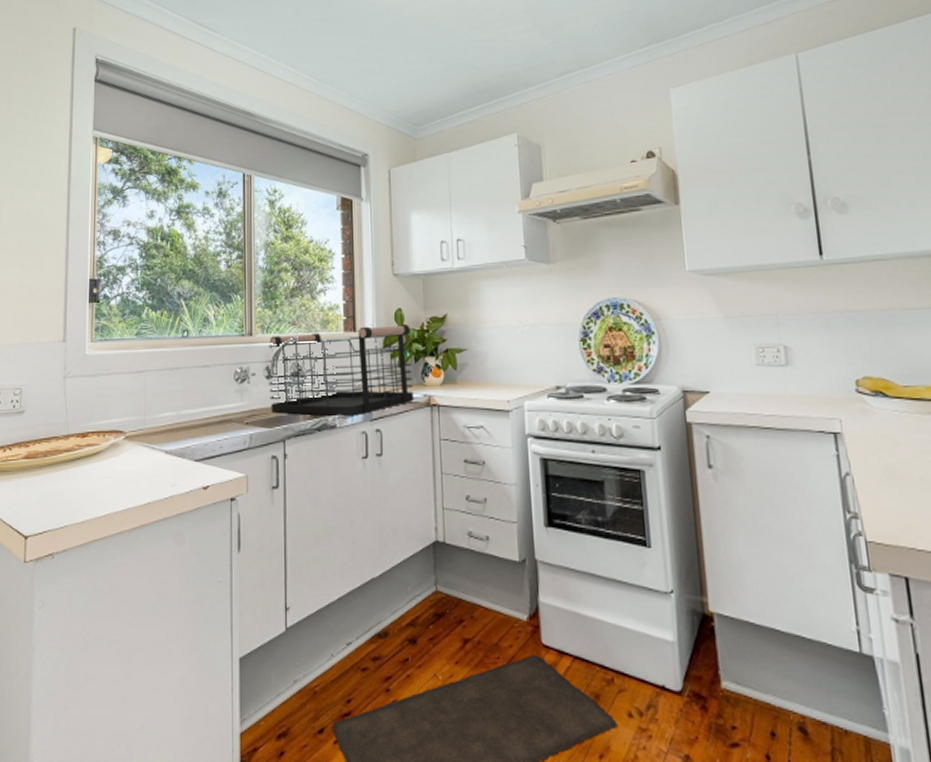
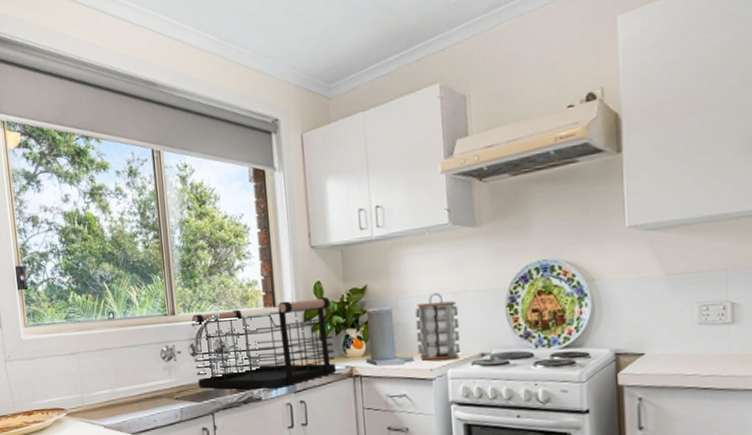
paper towel: none [444,336,492,396] -> present [366,306,415,367]
spice rack: none [492,324,538,393] -> present [414,292,461,362]

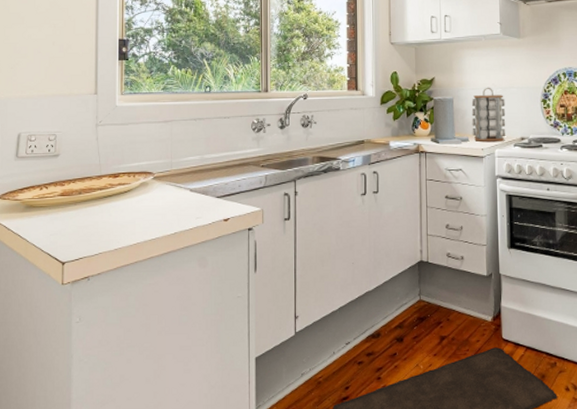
dish rack: present [190,297,337,390] -> none [281,85,406,161]

